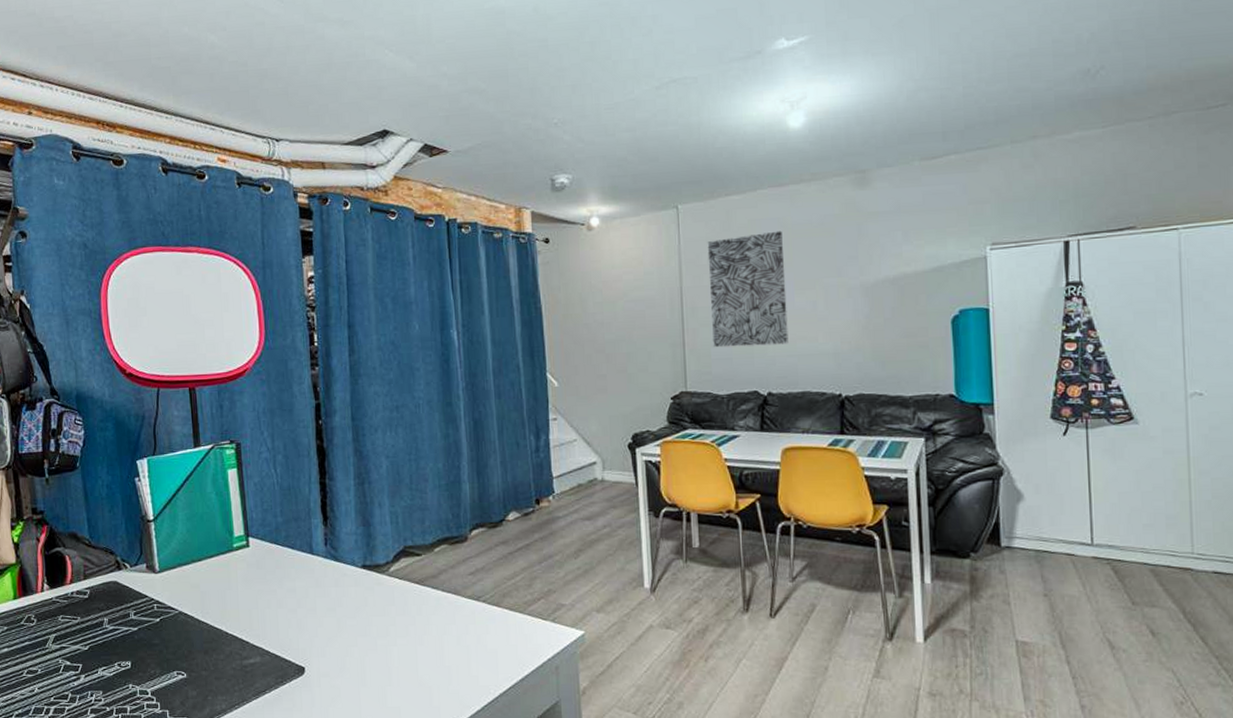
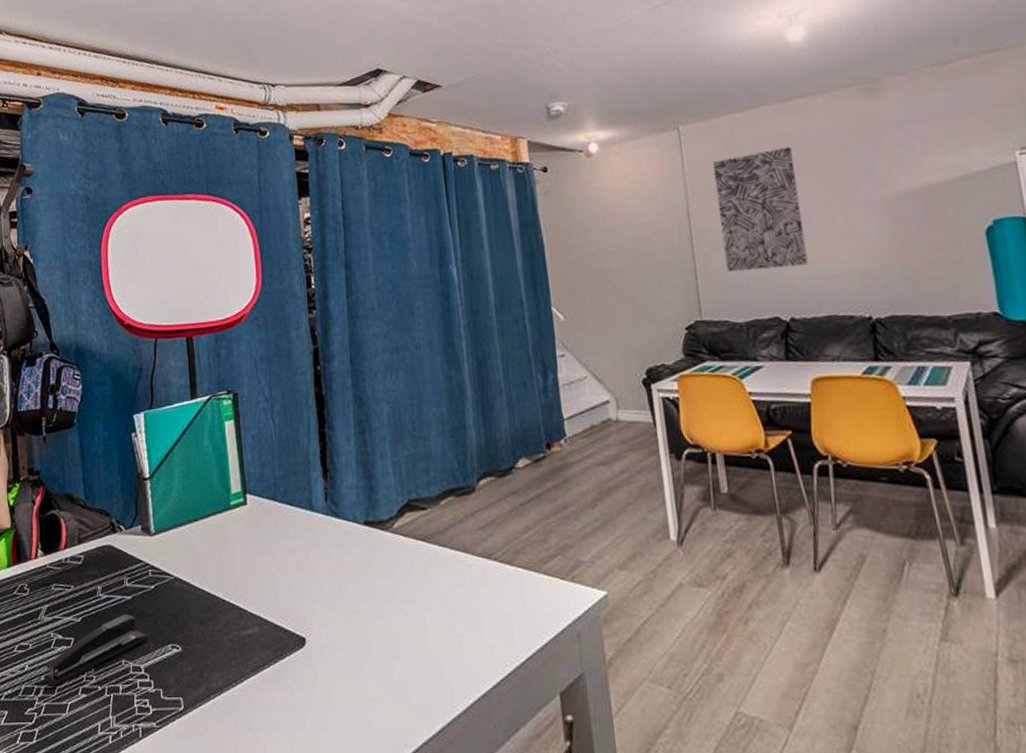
stapler: none [53,644,155,708] -> present [43,614,149,688]

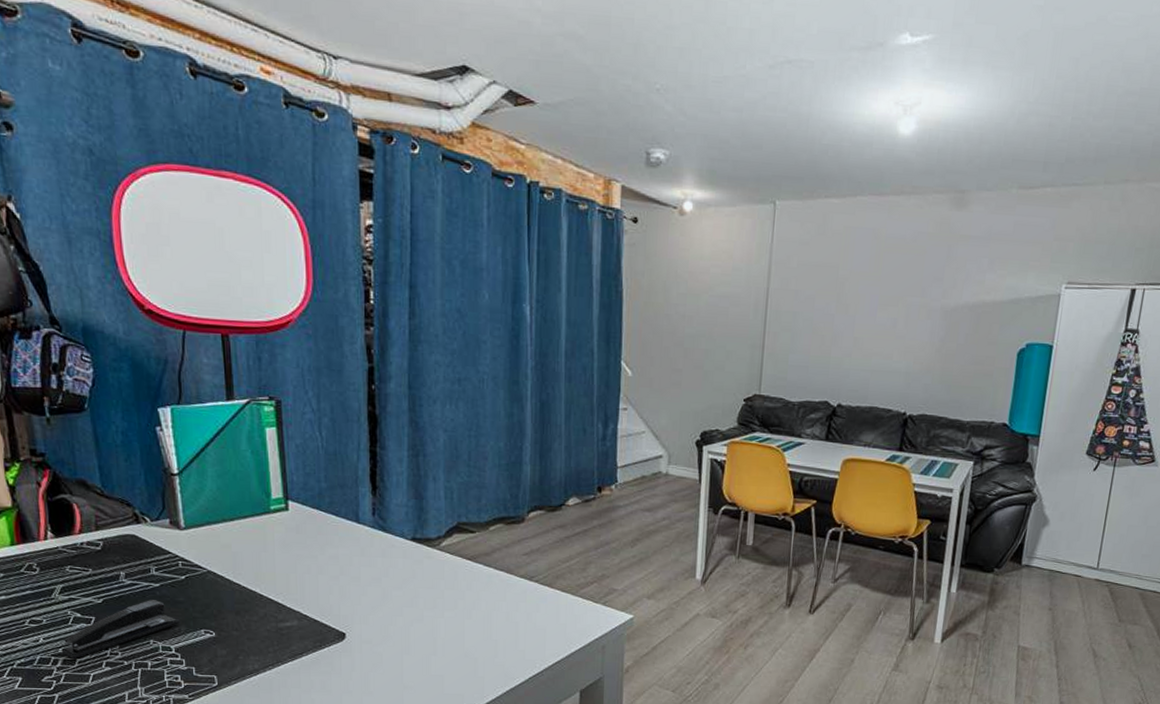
wall art: present [712,146,809,273] -> none [792,242,875,359]

